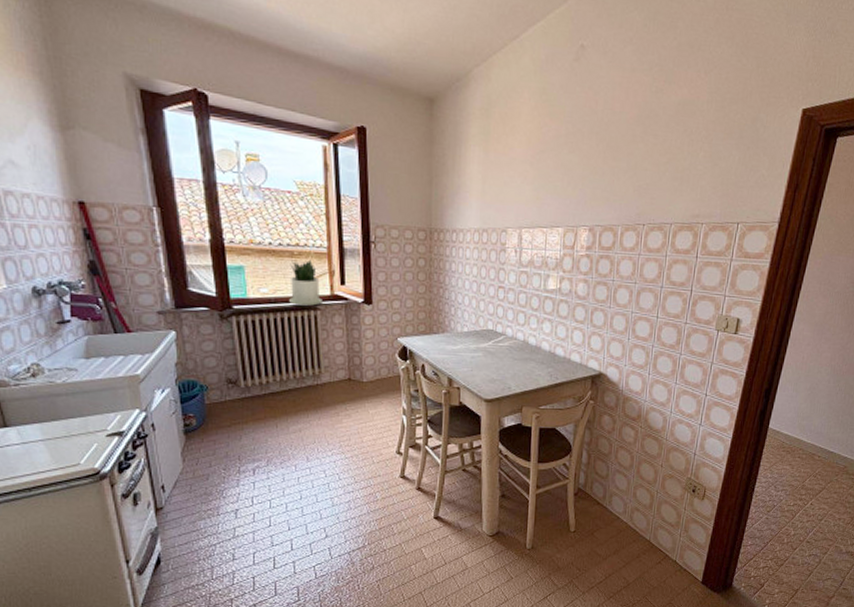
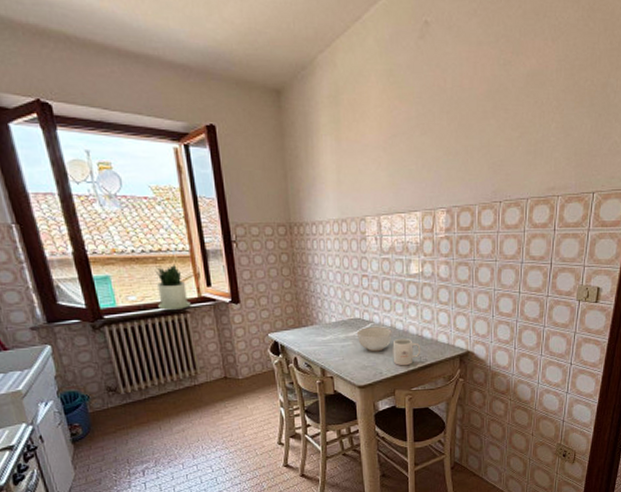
bowl: none [488,339,524,366] -> present [357,327,392,352]
mug: none [523,353,553,383] -> present [392,338,421,366]

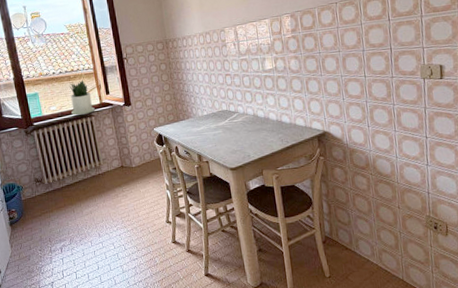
bowl: present [357,327,392,352] -> none [226,115,256,138]
mug: present [392,338,421,366] -> none [256,124,282,149]

